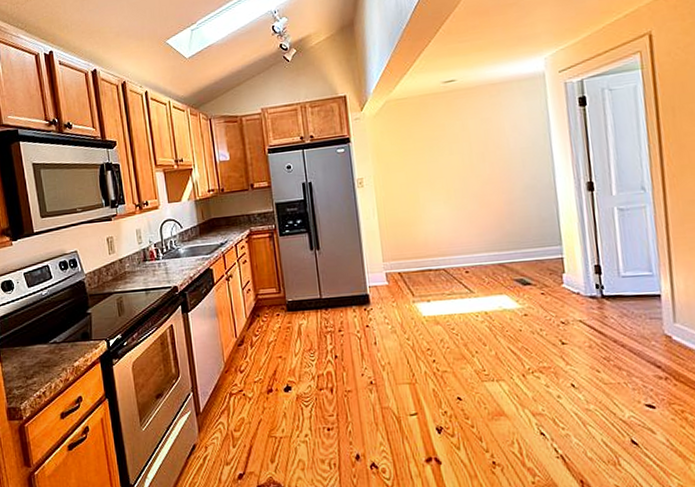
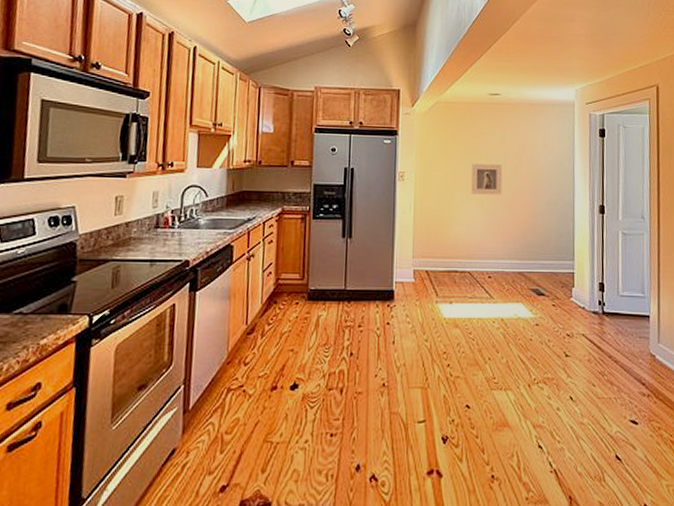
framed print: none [432,155,471,191] -> present [471,163,502,195]

